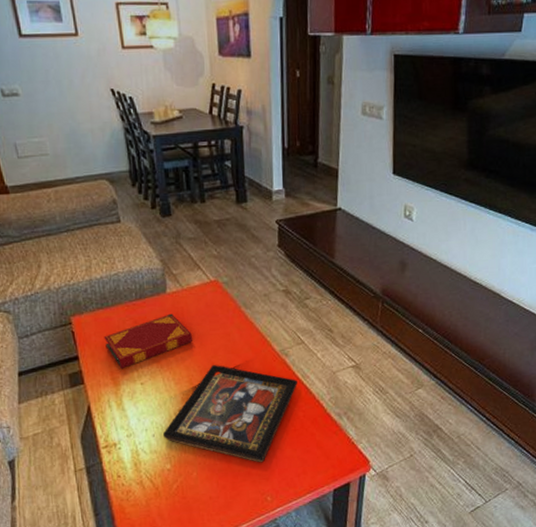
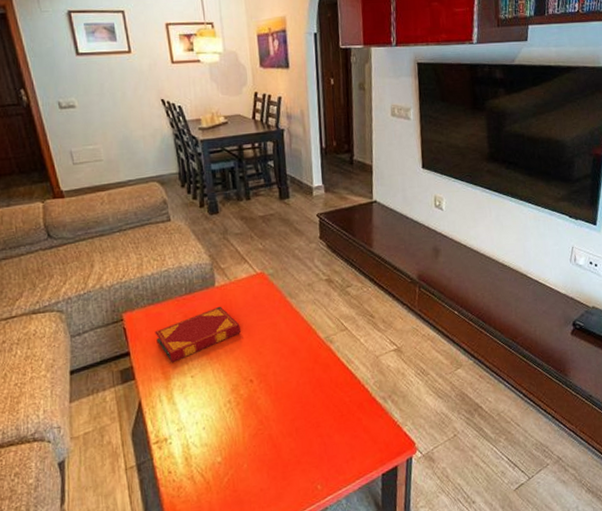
decorative tray: present [163,364,297,463] -> none [214,354,343,451]

